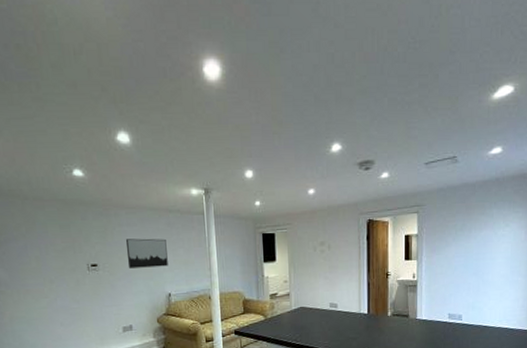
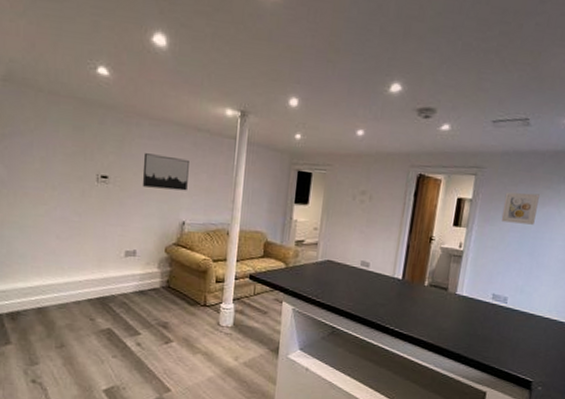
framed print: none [445,221,476,250] -> present [501,192,540,225]

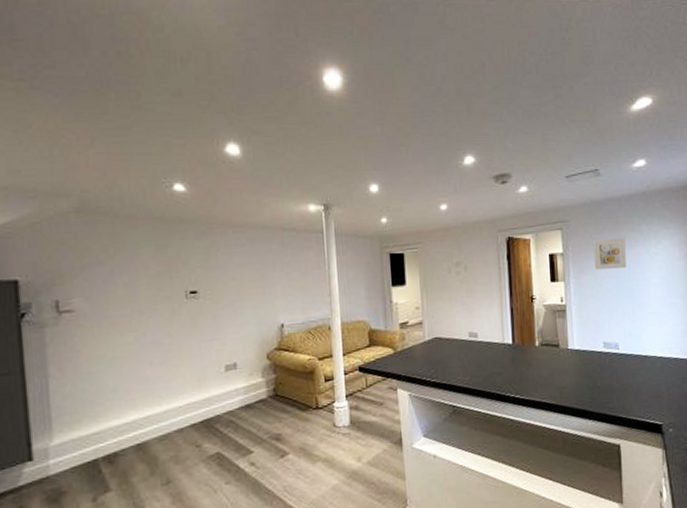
wall art: present [142,153,189,191] -> none [231,260,281,295]

